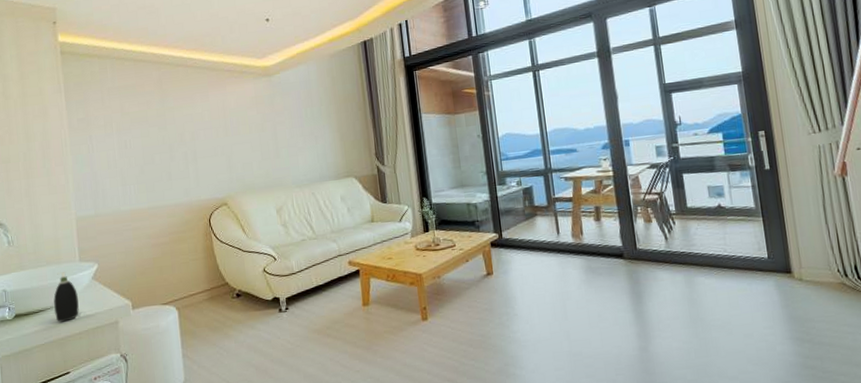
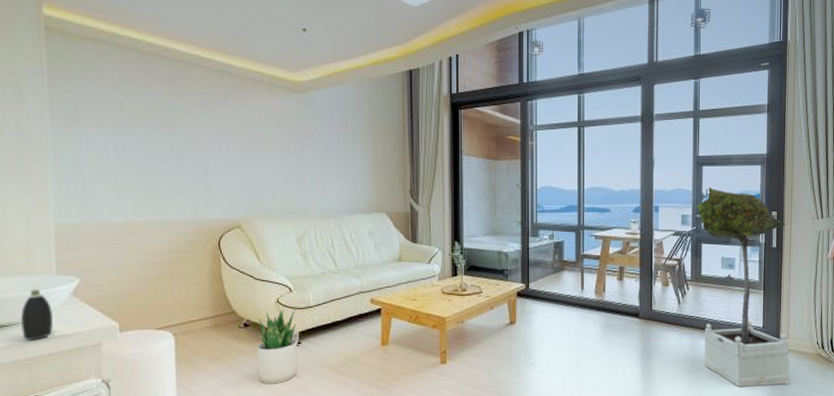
planter: none [248,276,287,351] -> present [257,308,298,384]
potted tree: none [671,113,812,327] -> present [697,186,790,388]

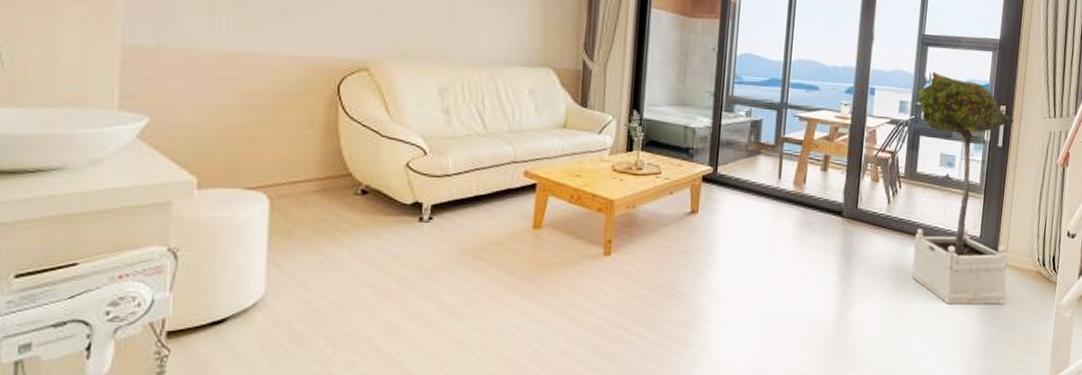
soap dispenser: present [20,284,53,340] -> none [62,119,108,192]
planter: present [257,308,298,384] -> none [375,175,429,267]

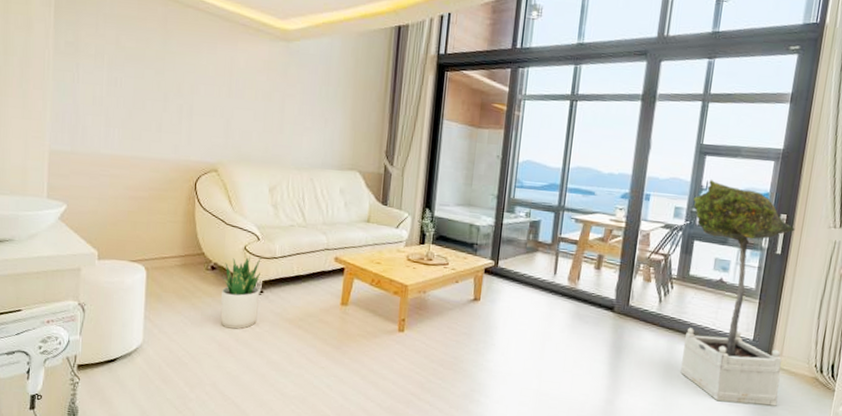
planter: none [375,175,429,267] -> present [220,256,261,329]

